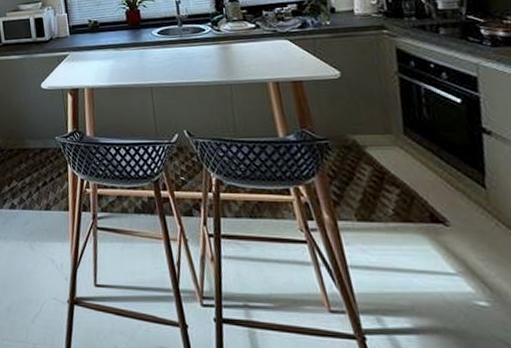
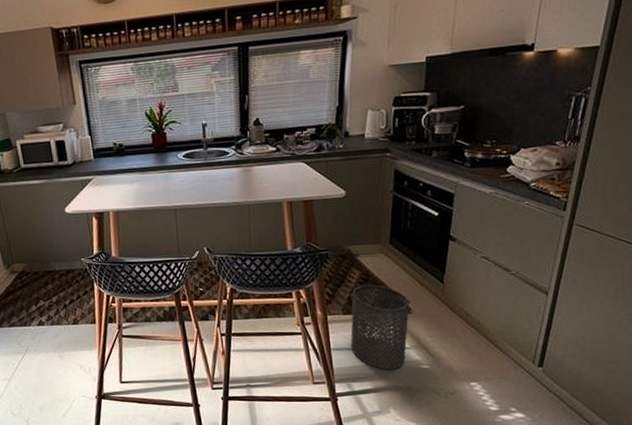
trash can: none [363,184,453,303] -> present [350,284,411,370]

